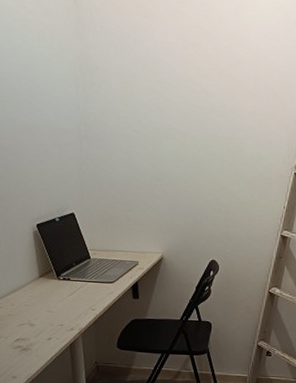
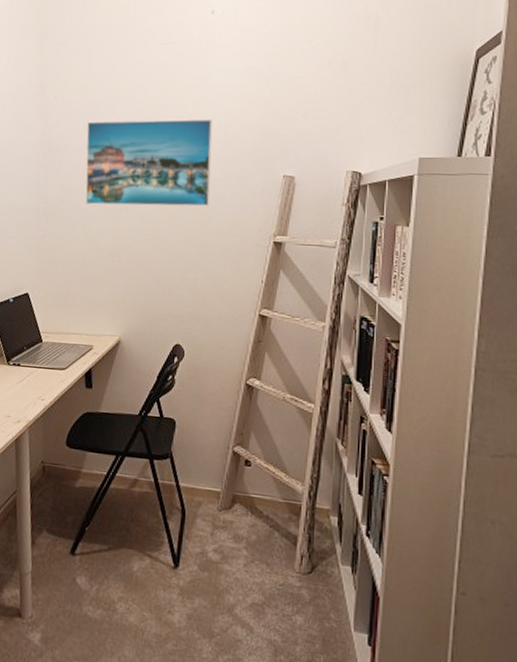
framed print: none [124,44,245,139] -> present [85,119,212,207]

